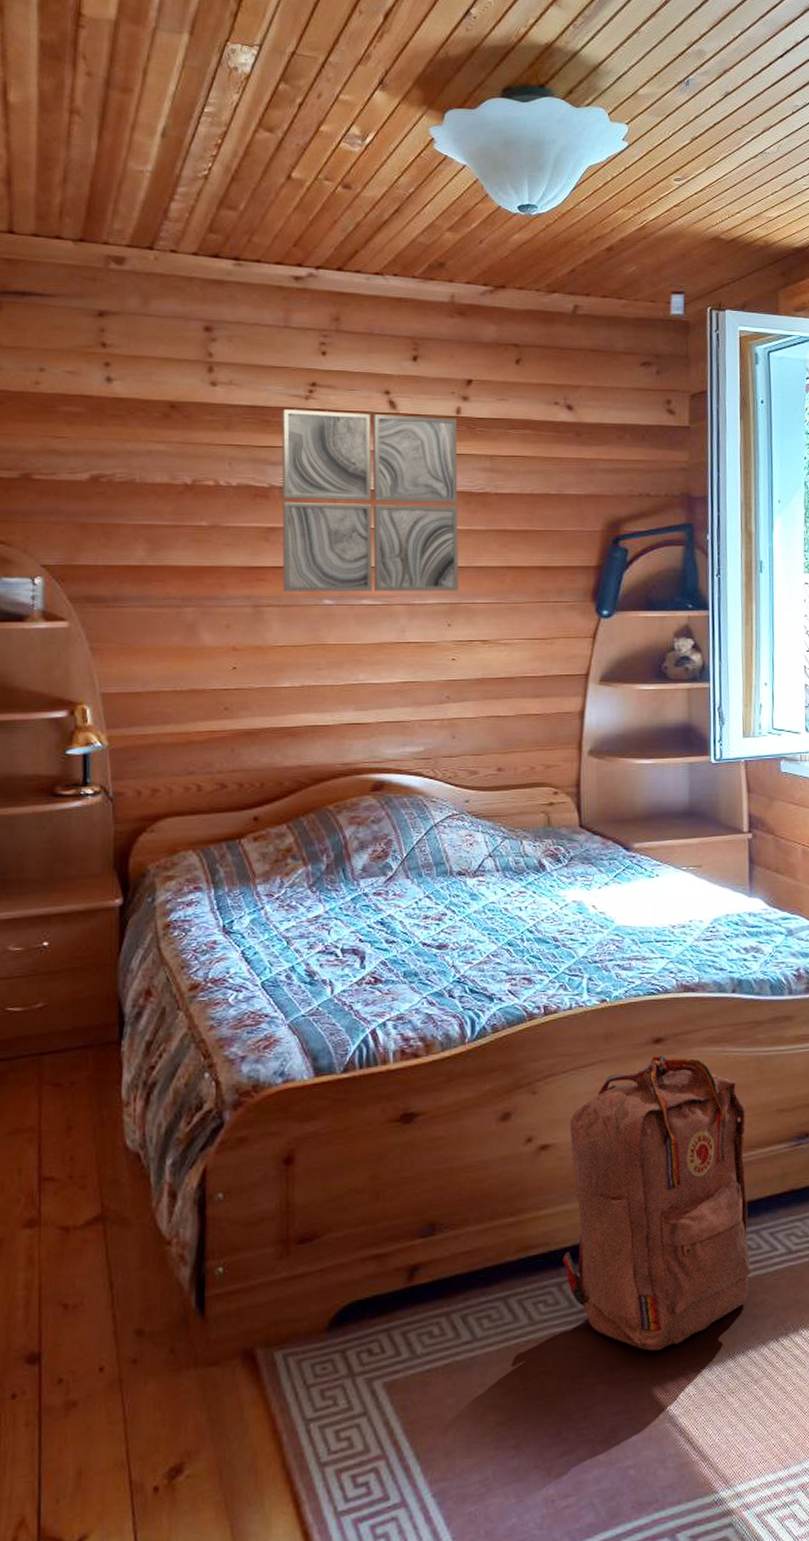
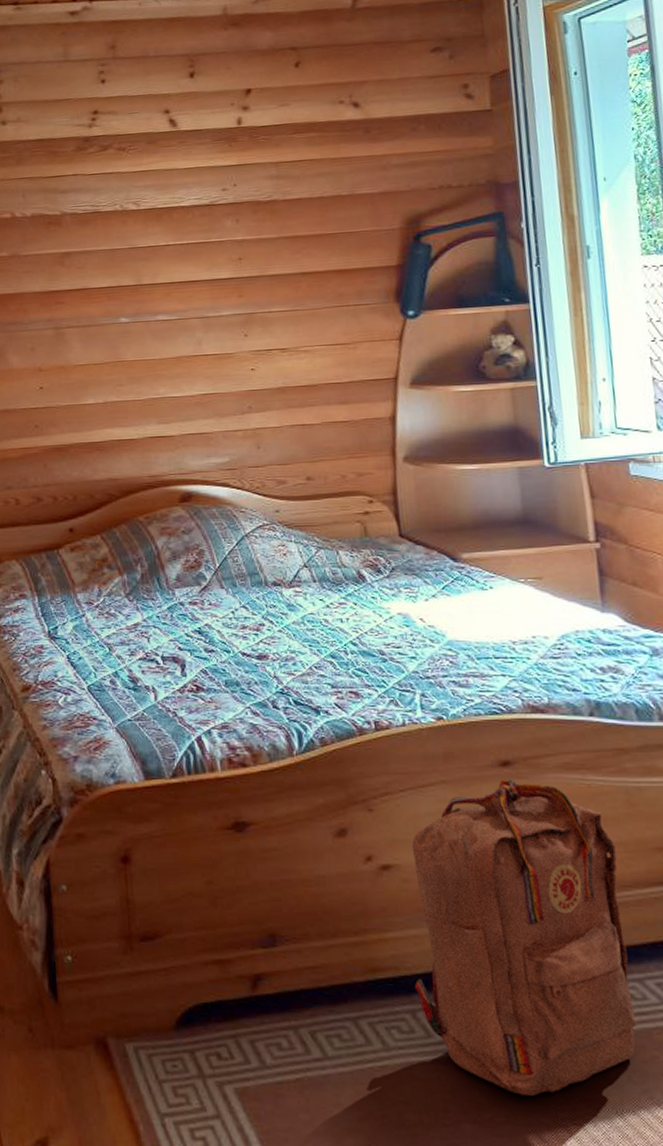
wall art: present [281,409,458,593] -> none [68,129,253,314]

